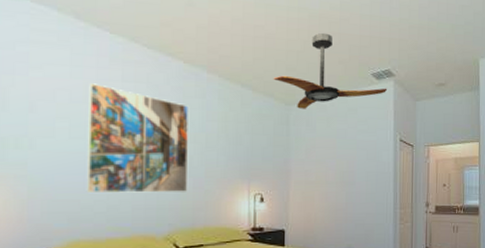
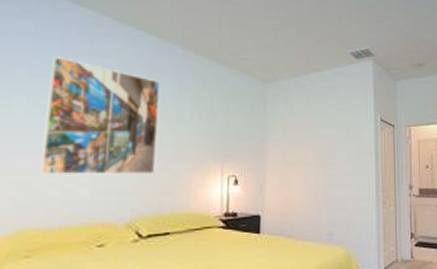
ceiling fan: present [273,32,388,109] -> none [250,11,367,87]

